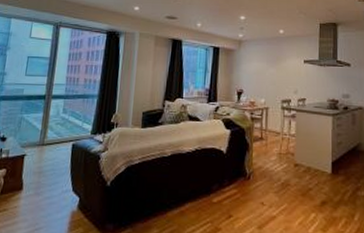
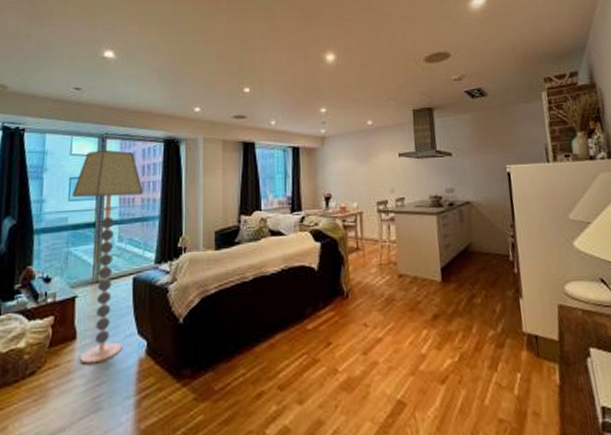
floor lamp: none [23,35,87,212] -> present [71,149,143,364]

